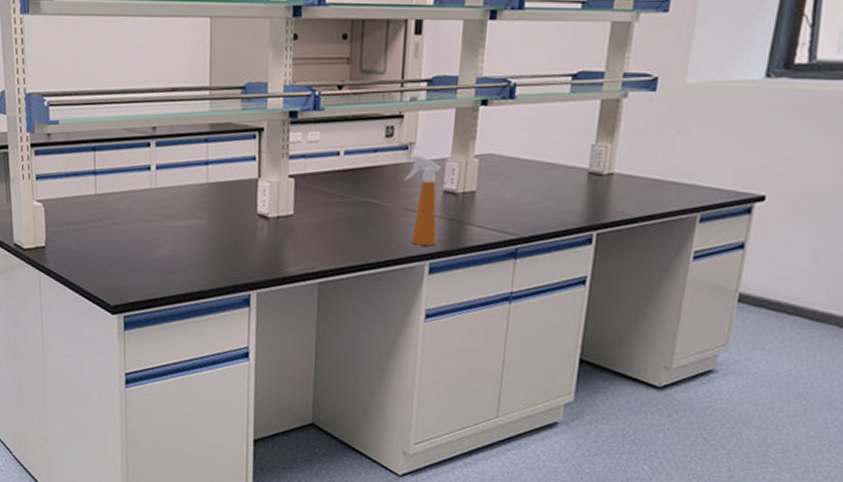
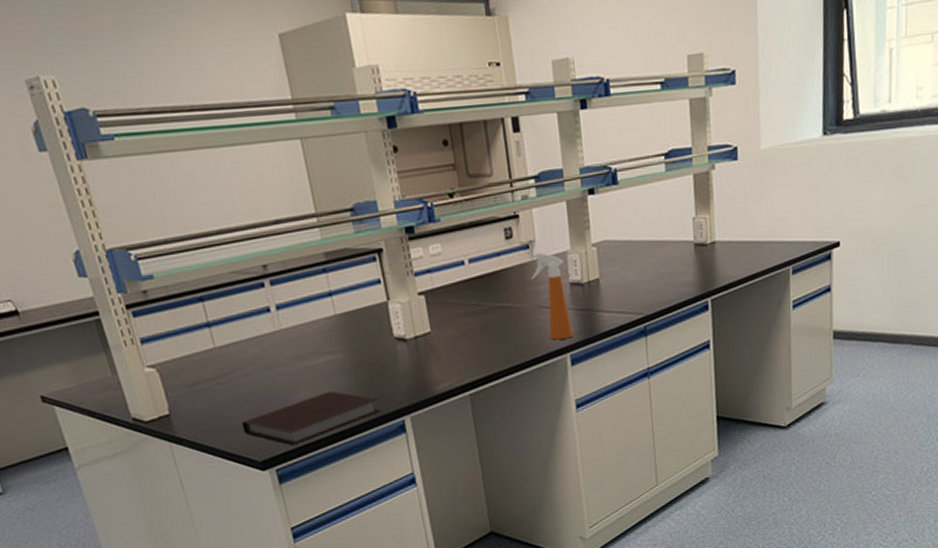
notebook: none [103,253,230,297] -> present [242,391,381,446]

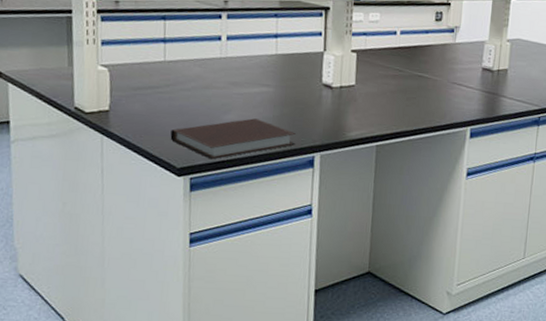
spray bottle: present [530,253,573,340] -> none [449,37,481,115]

